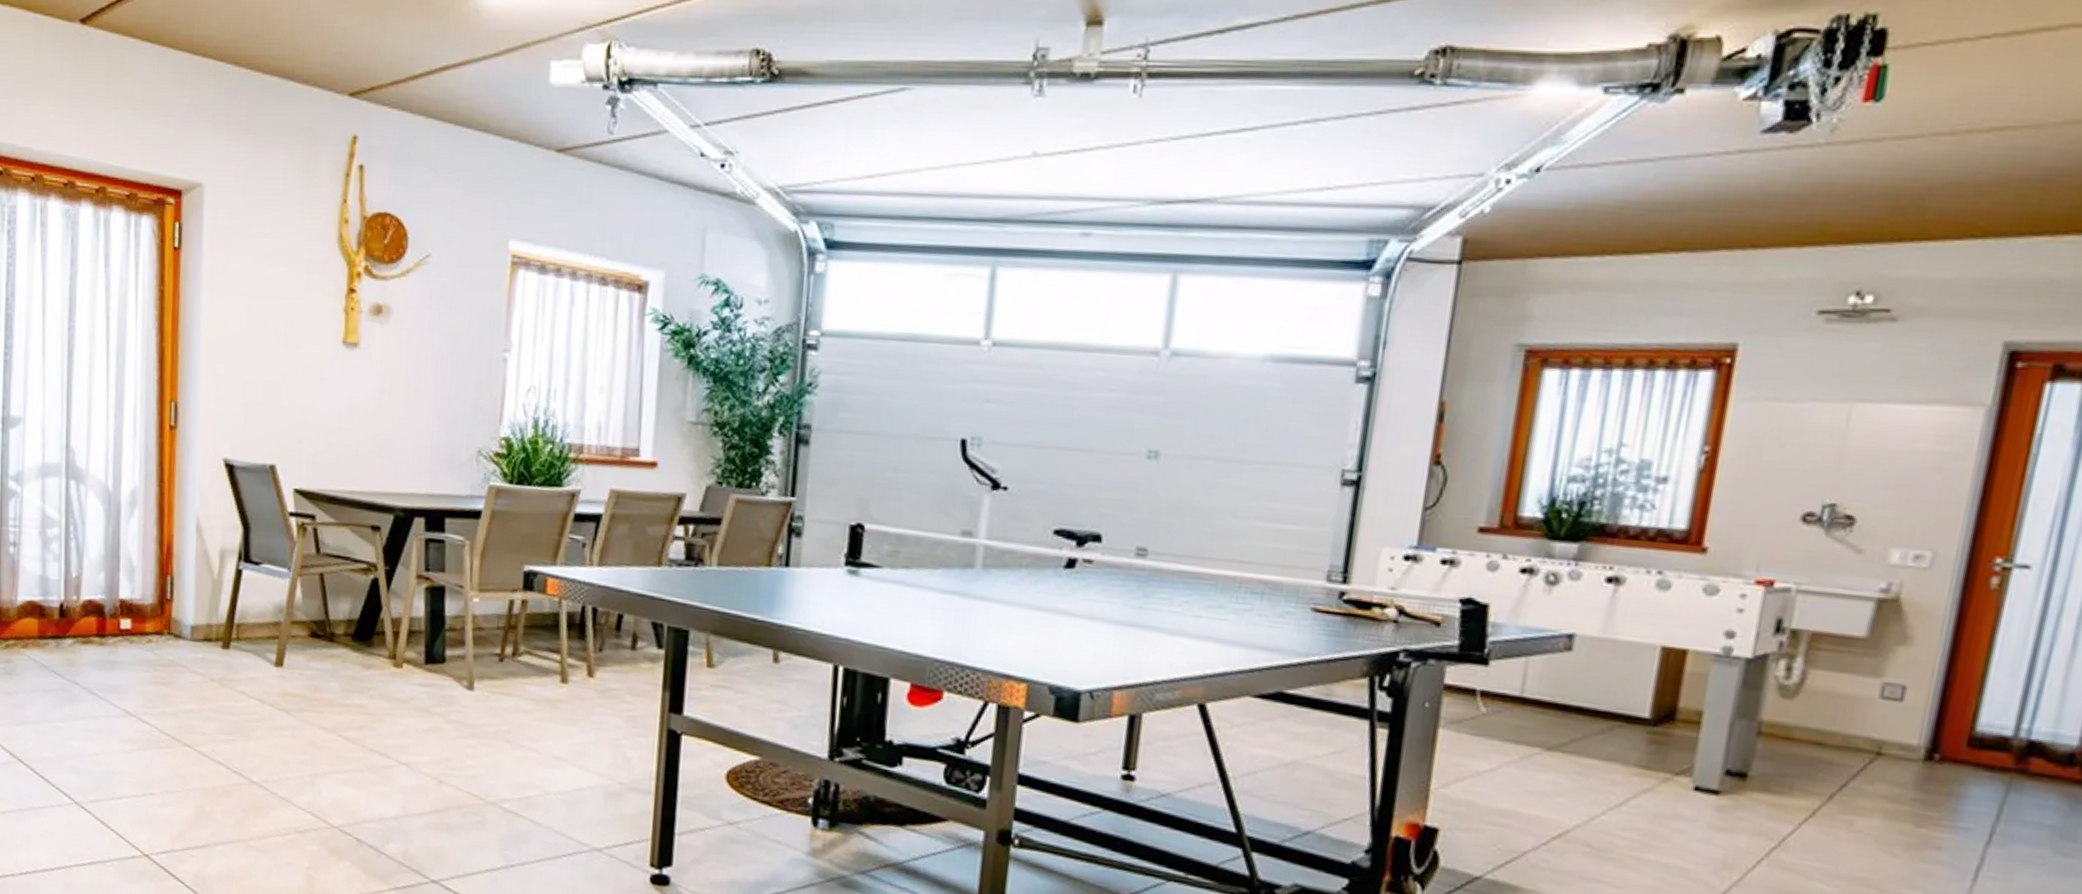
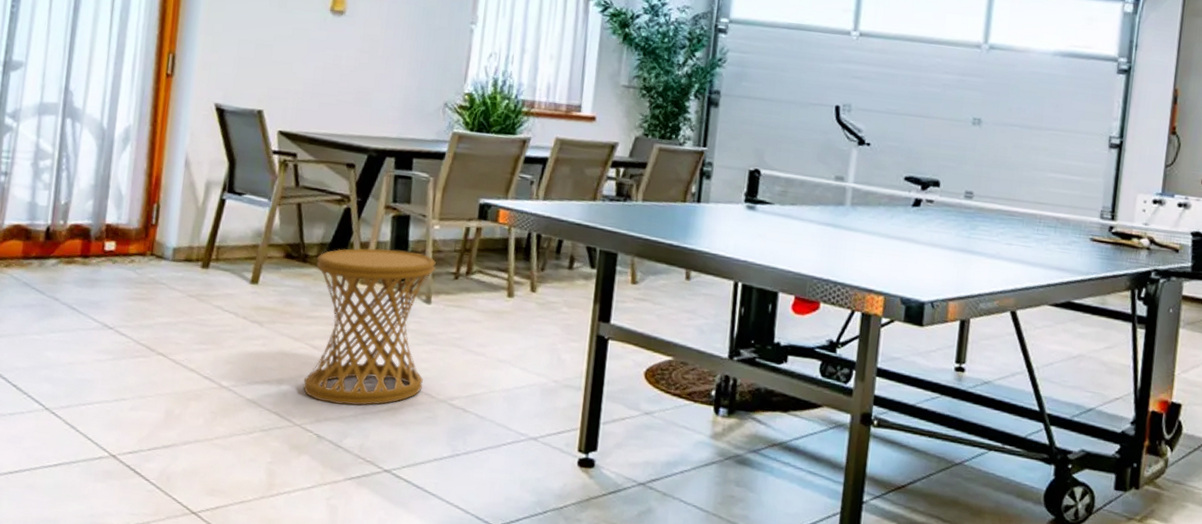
side table: none [338,625,477,808] -> present [303,248,436,406]

